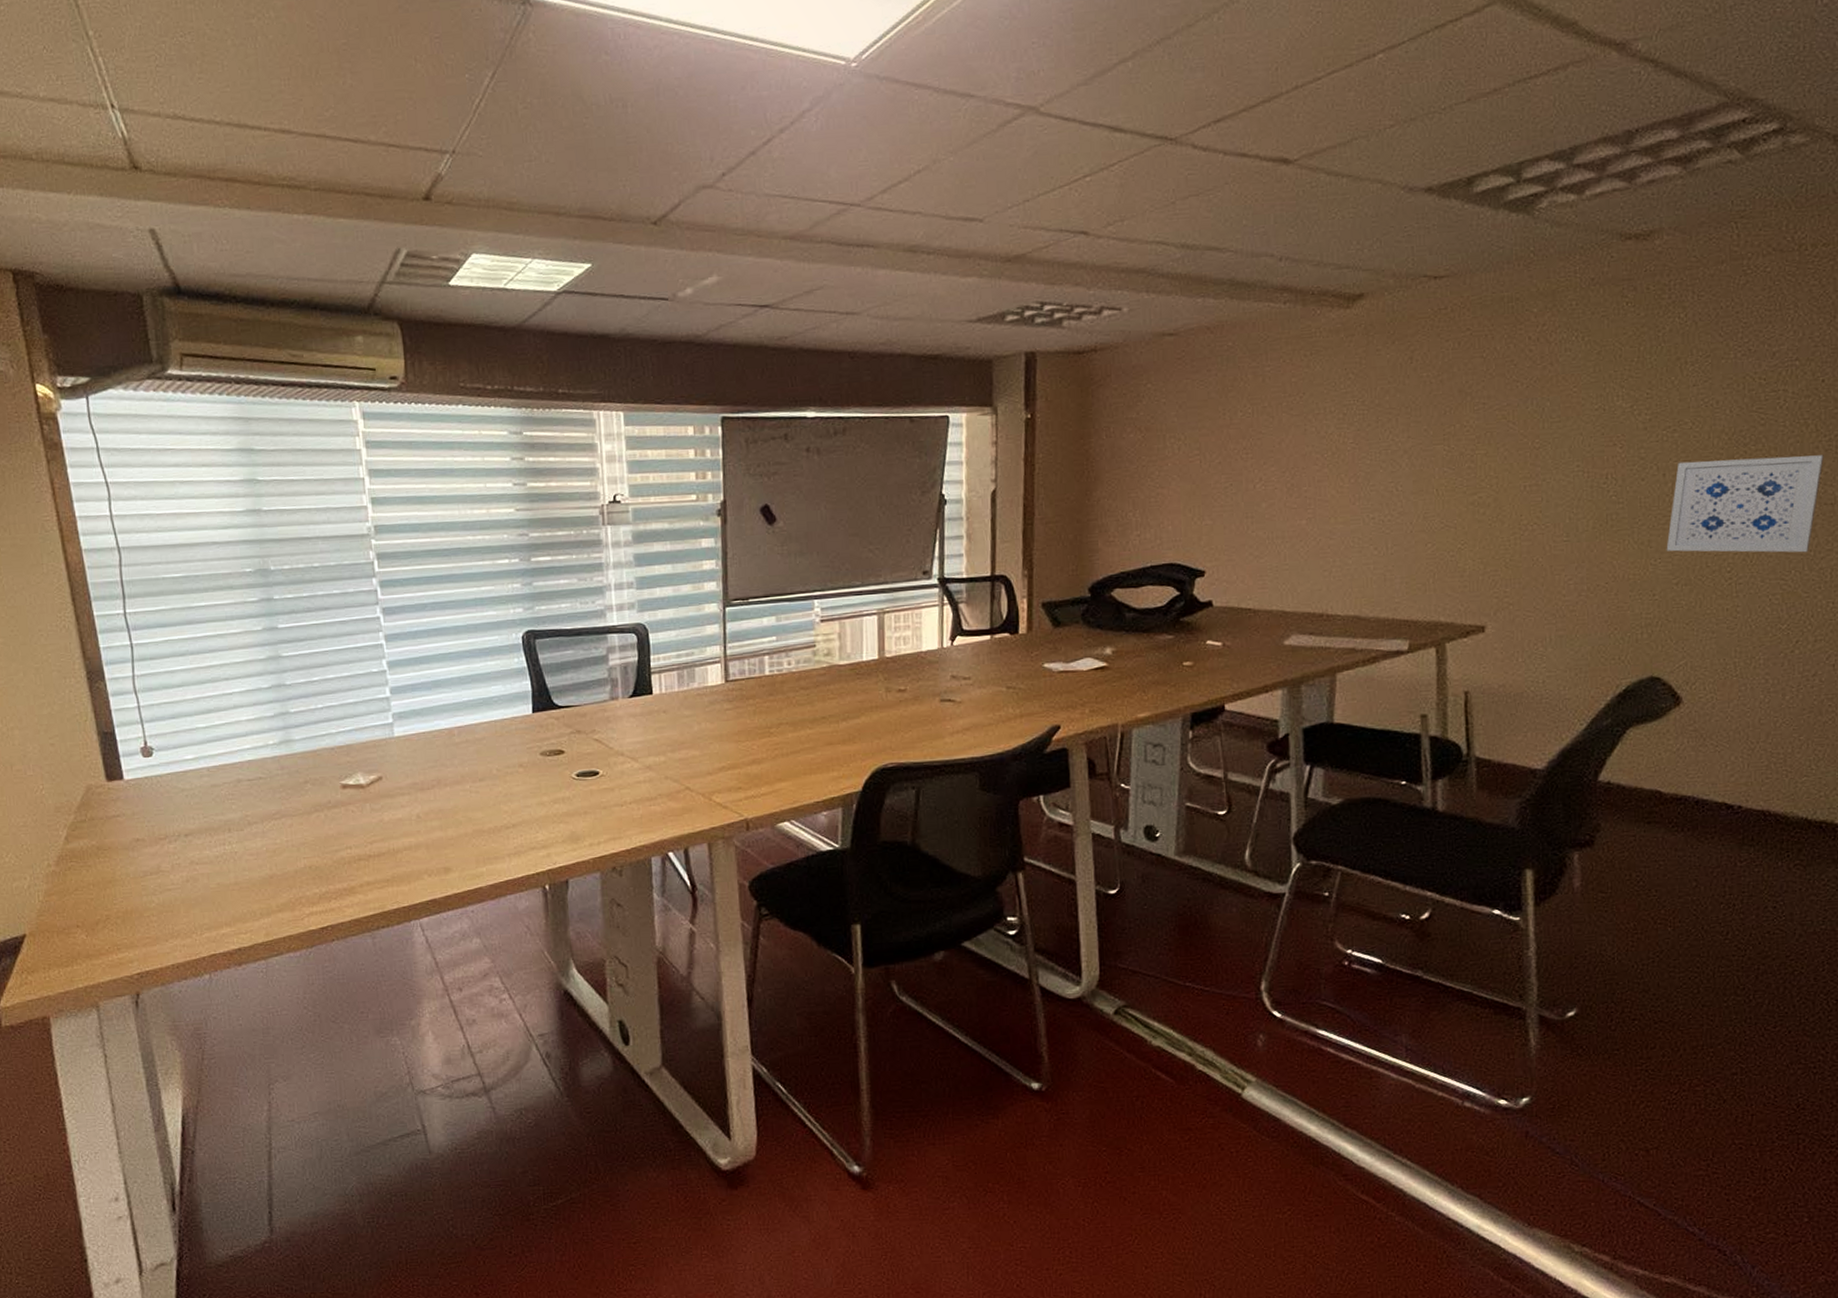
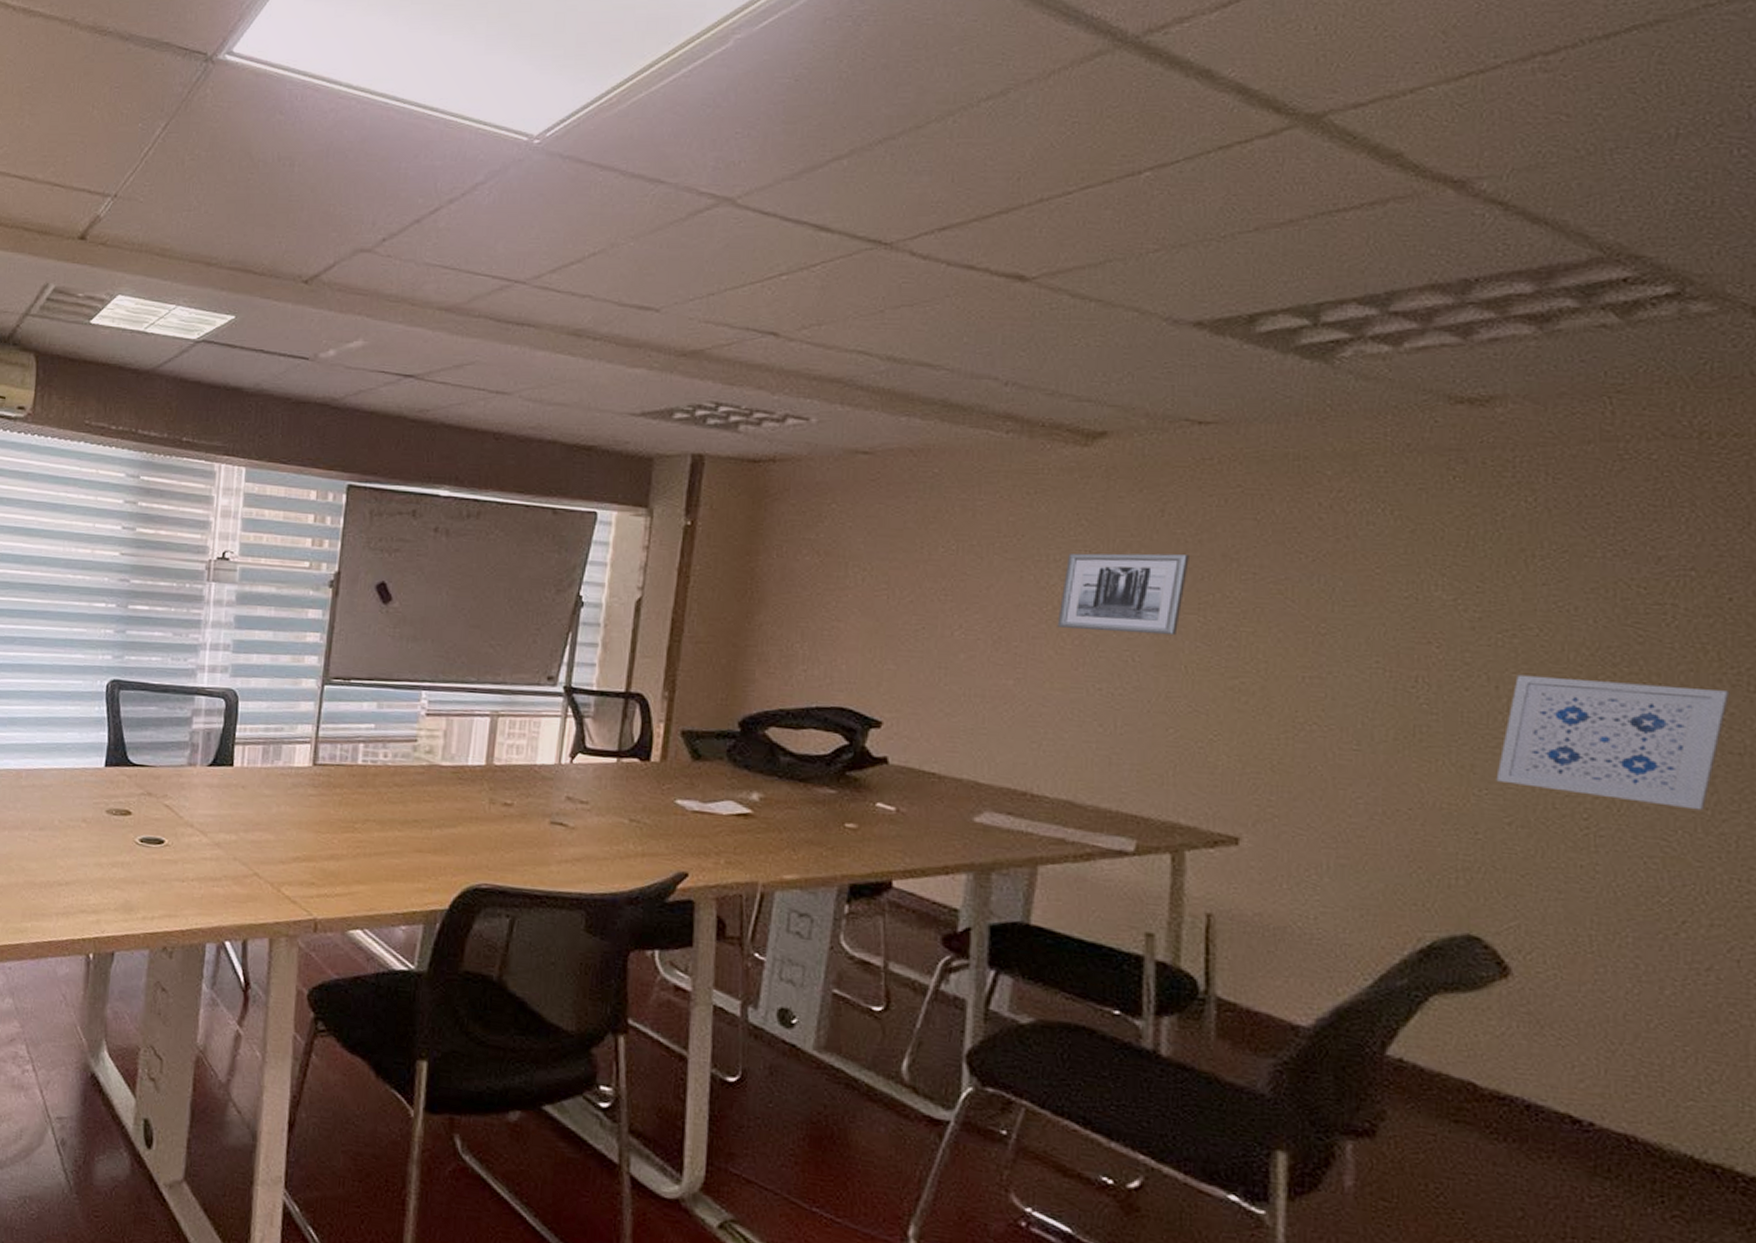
wall art: none [1336,394,1434,470] -> present [1057,553,1189,636]

